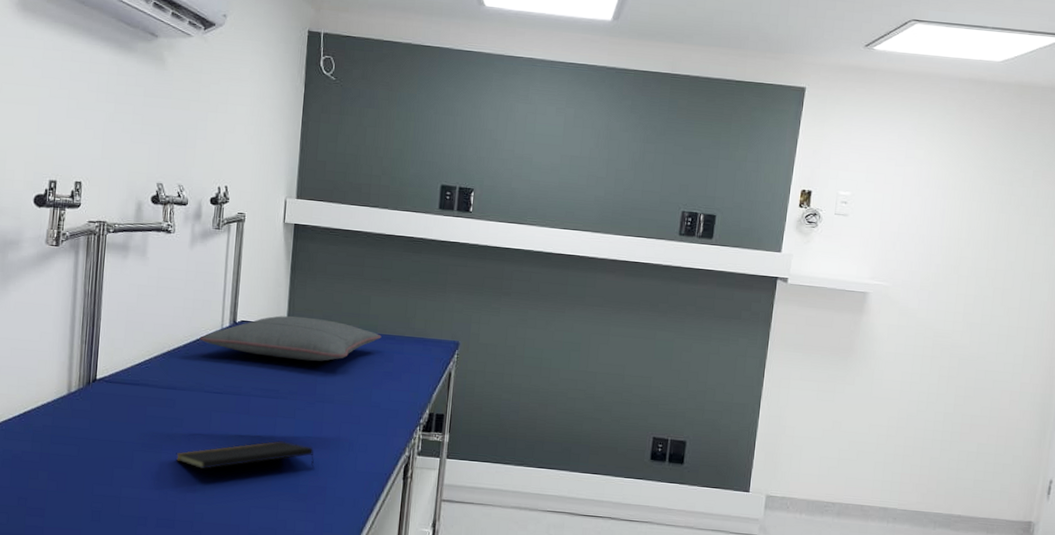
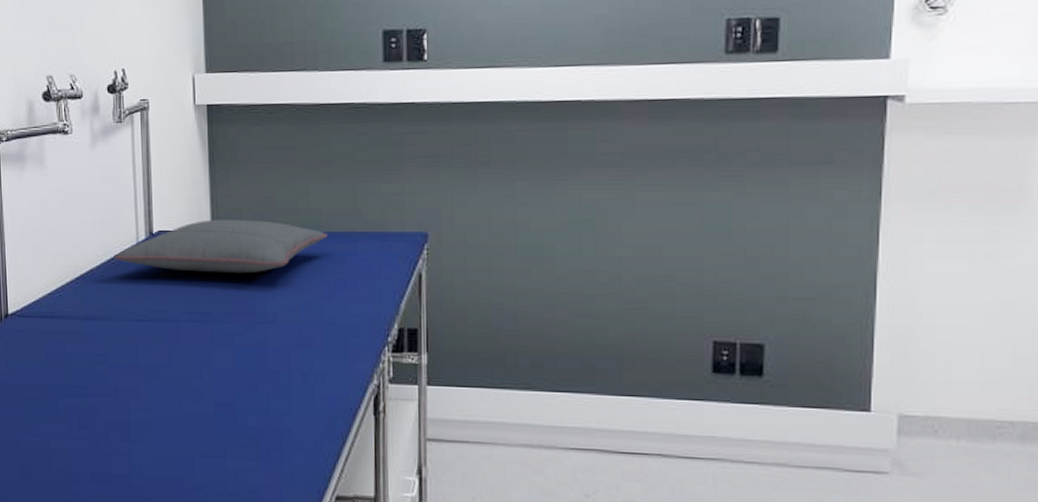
notepad: present [175,440,315,469] -> none [103,373,263,413]

